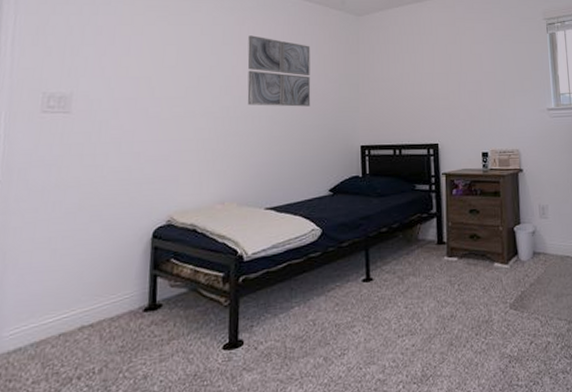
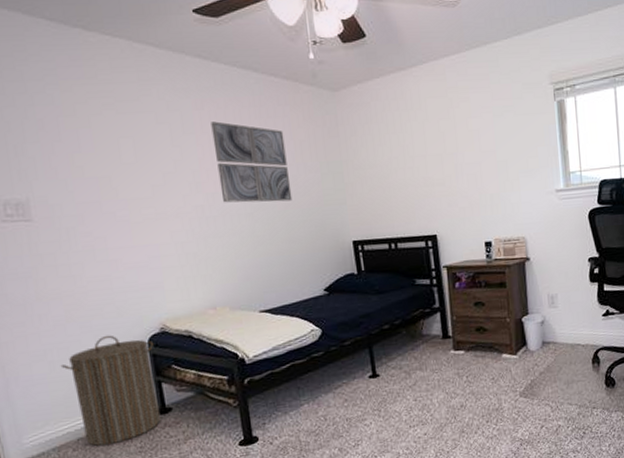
laundry hamper: none [61,225,157,344] -> present [60,335,161,446]

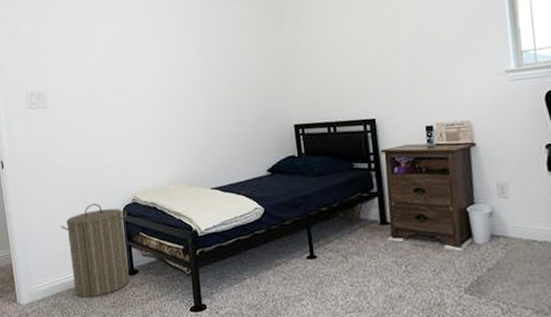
wall art: present [211,121,293,203] -> none [178,20,242,91]

